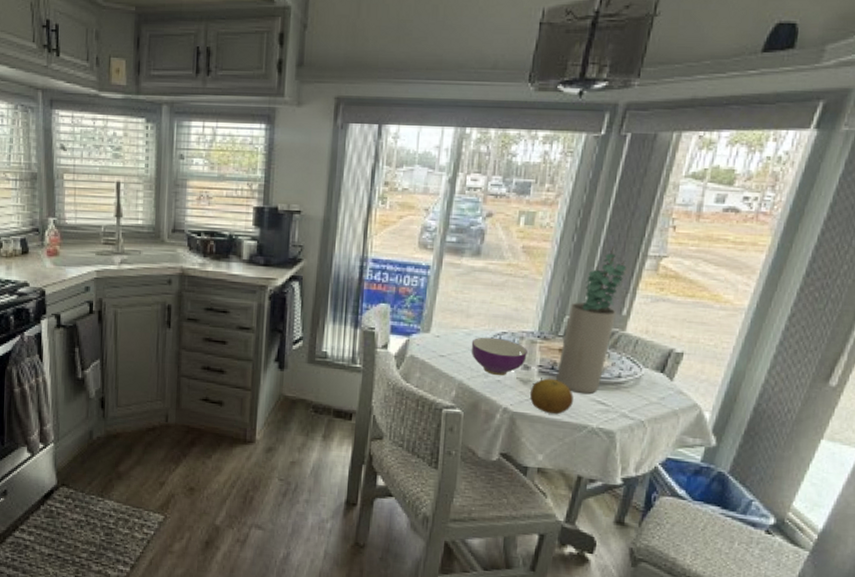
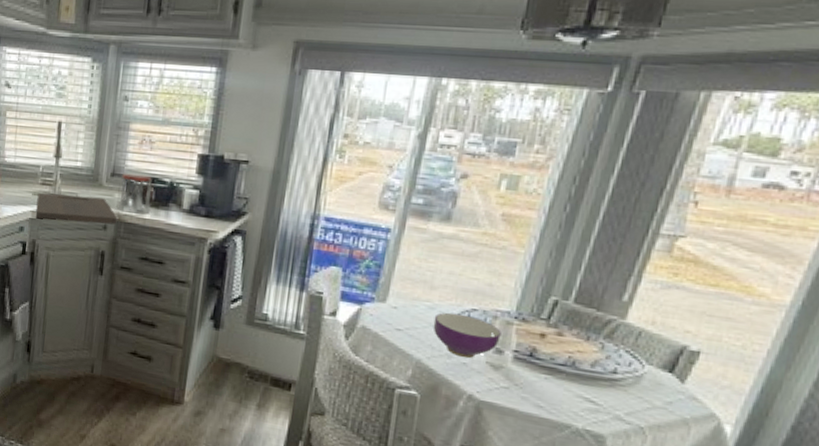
cutting board: none [100,252,181,279] -> present [36,192,118,225]
jar: none [179,227,212,267] -> present [116,172,152,215]
fruit: present [529,378,573,415] -> none [500,366,555,409]
vase: present [556,246,627,395] -> none [535,220,631,390]

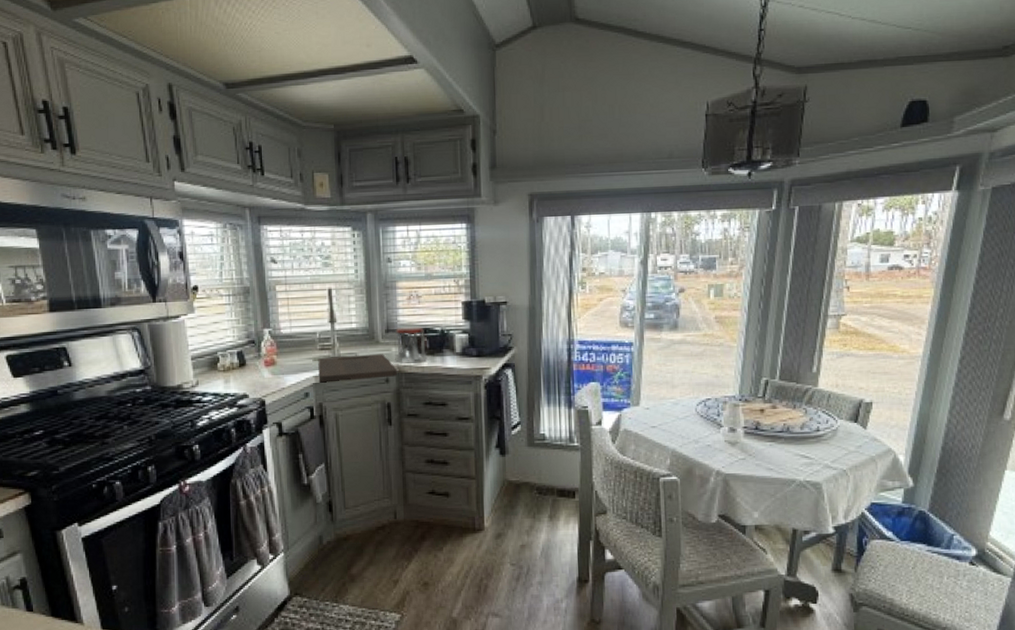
bowl: present [433,312,501,359] -> none [679,404,732,441]

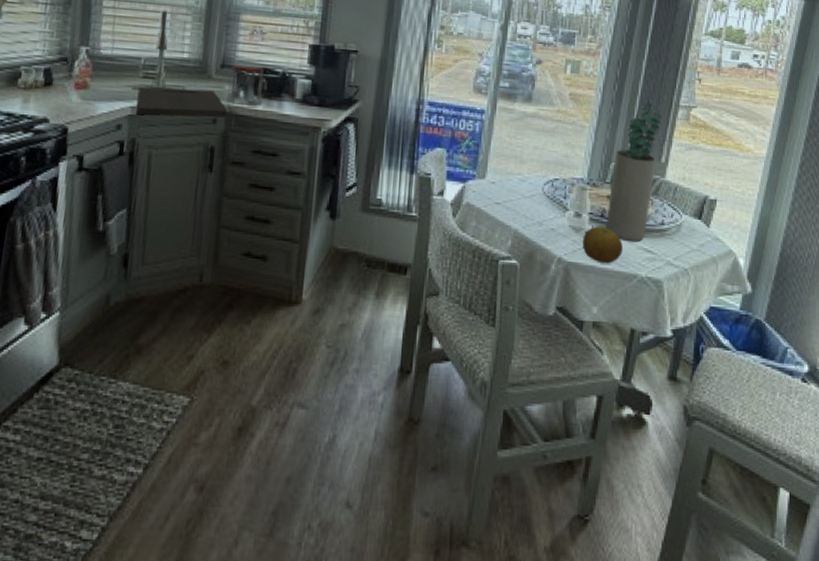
fruit: none [738,438,779,472] -> present [582,226,623,264]
vase: none [761,309,811,450] -> present [606,95,662,242]

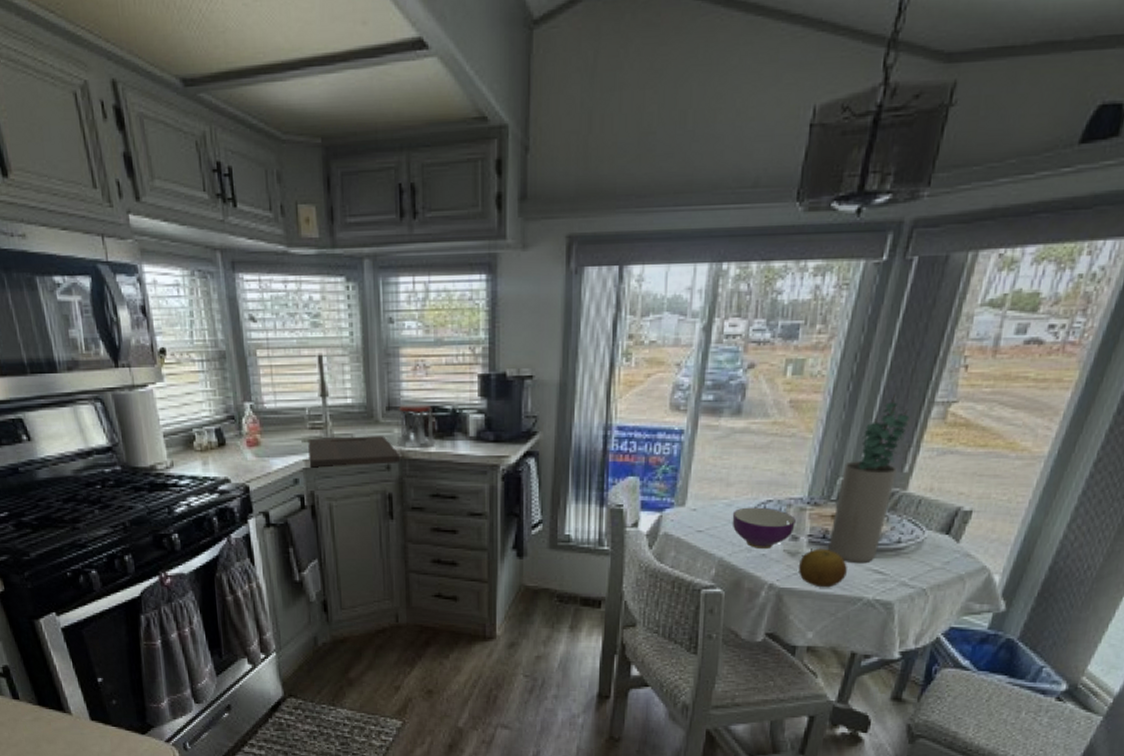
bowl: none [525,183,578,224] -> present [732,507,796,550]

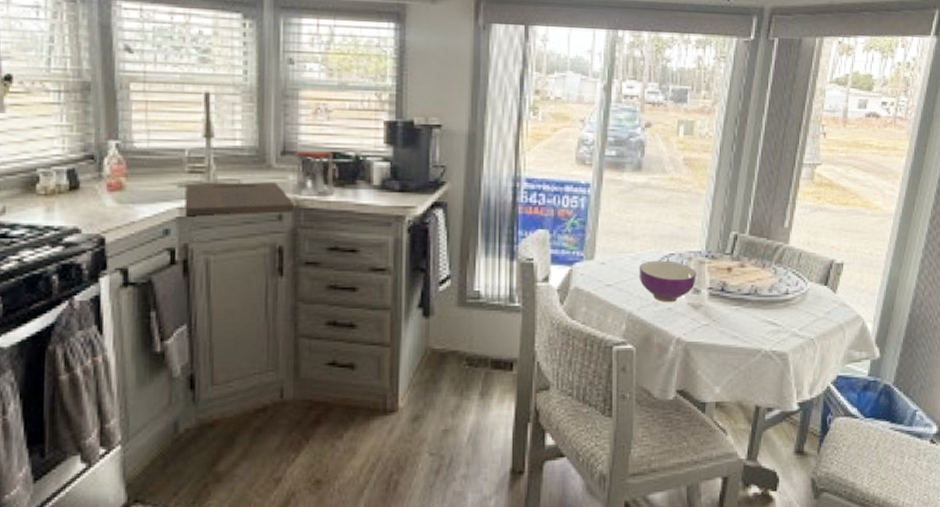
fruit: present [798,548,847,588] -> none [701,301,745,341]
vase: present [828,393,910,564] -> none [727,155,785,315]

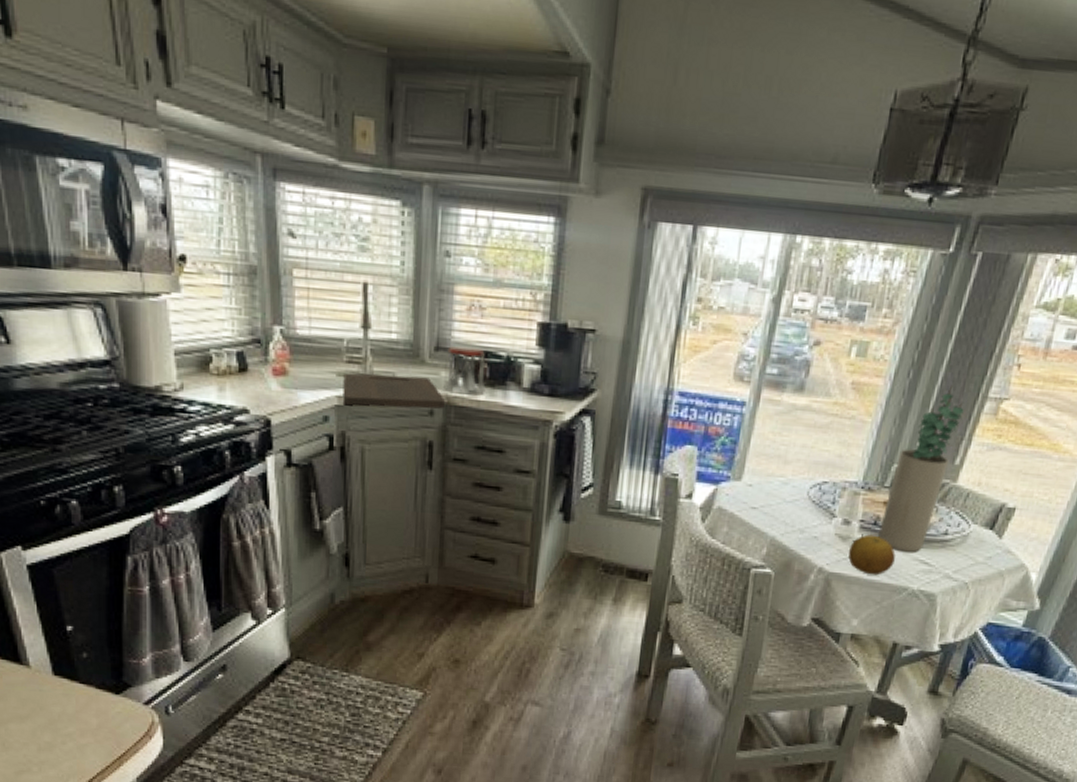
bowl: present [639,260,696,303] -> none [786,486,849,532]
fruit: none [701,301,745,341] -> present [848,534,896,576]
vase: none [727,155,785,315] -> present [878,385,964,553]

